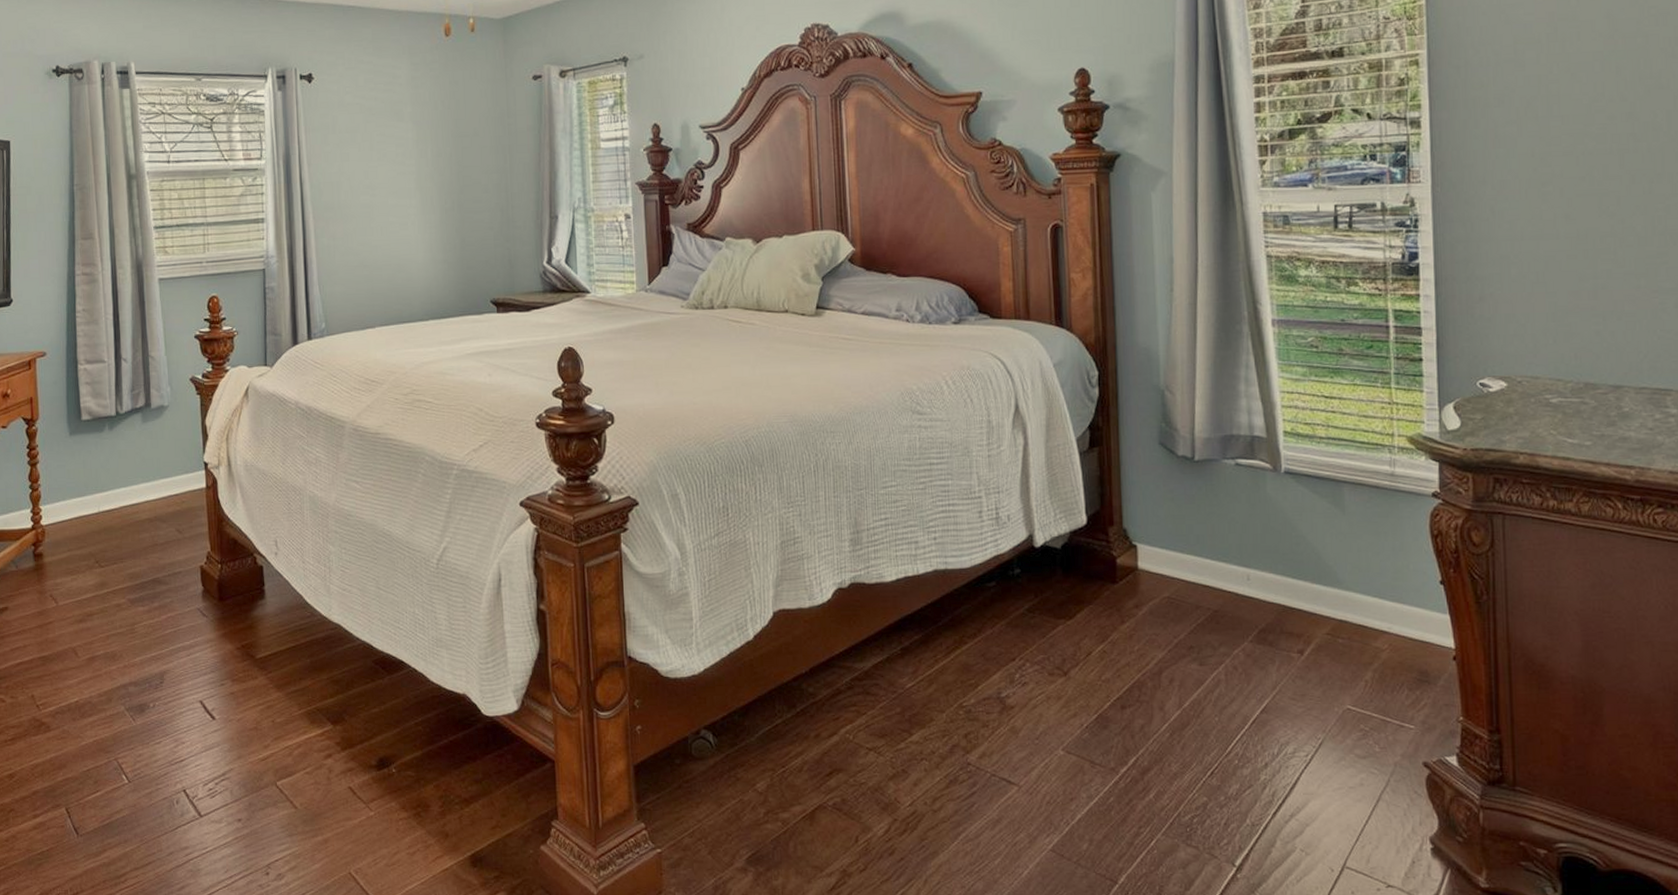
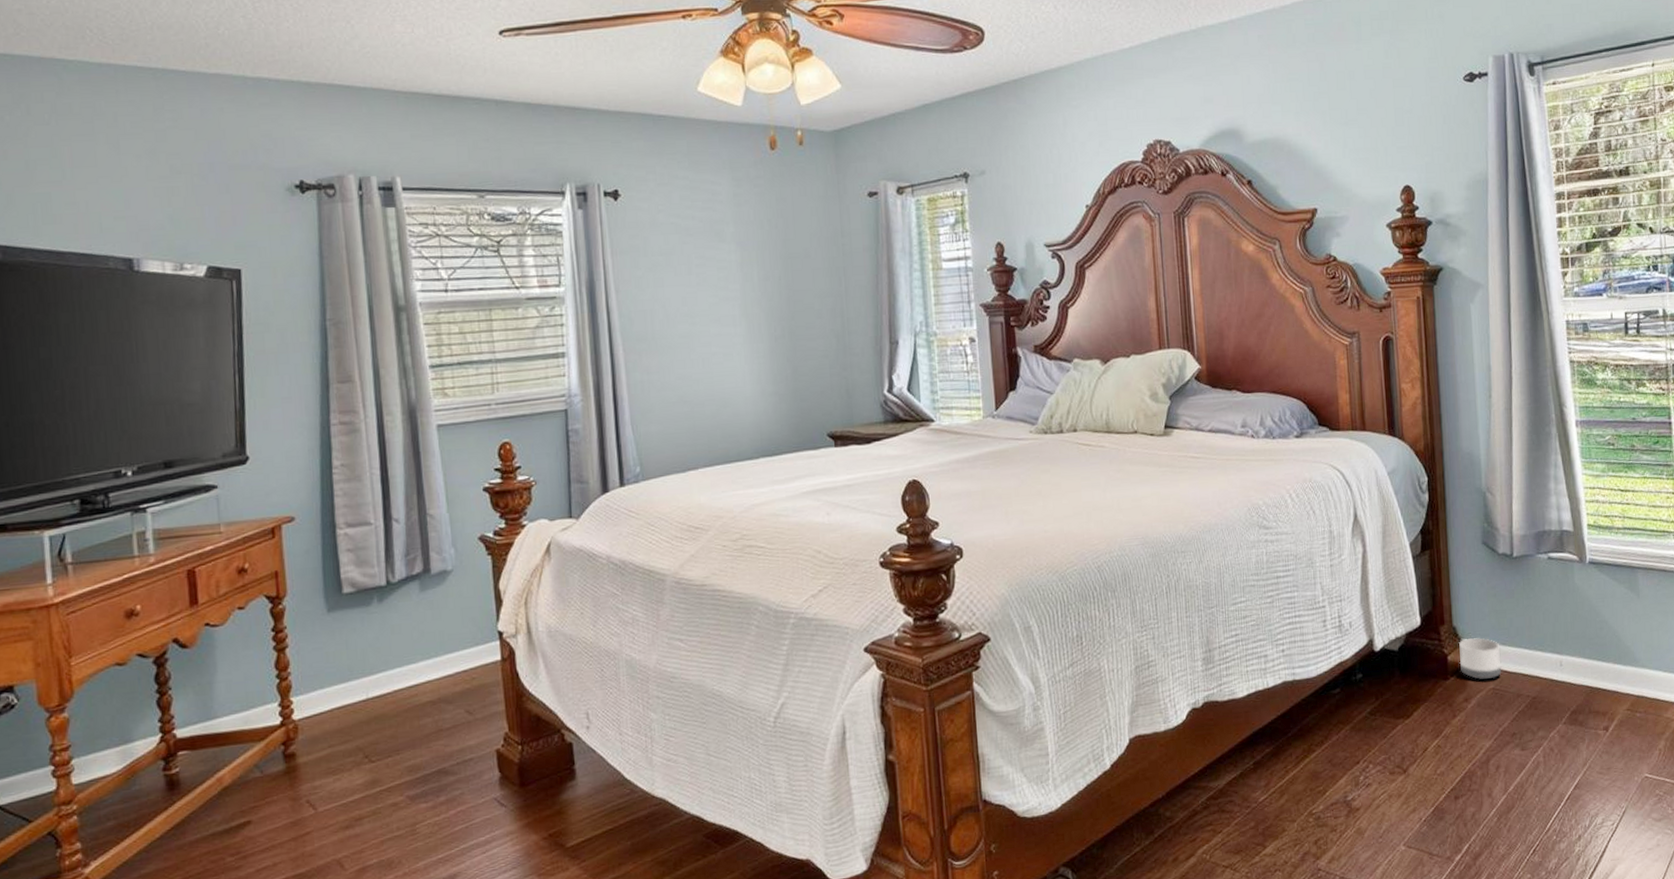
planter: none [1129,542,1179,587] -> present [1459,638,1502,680]

